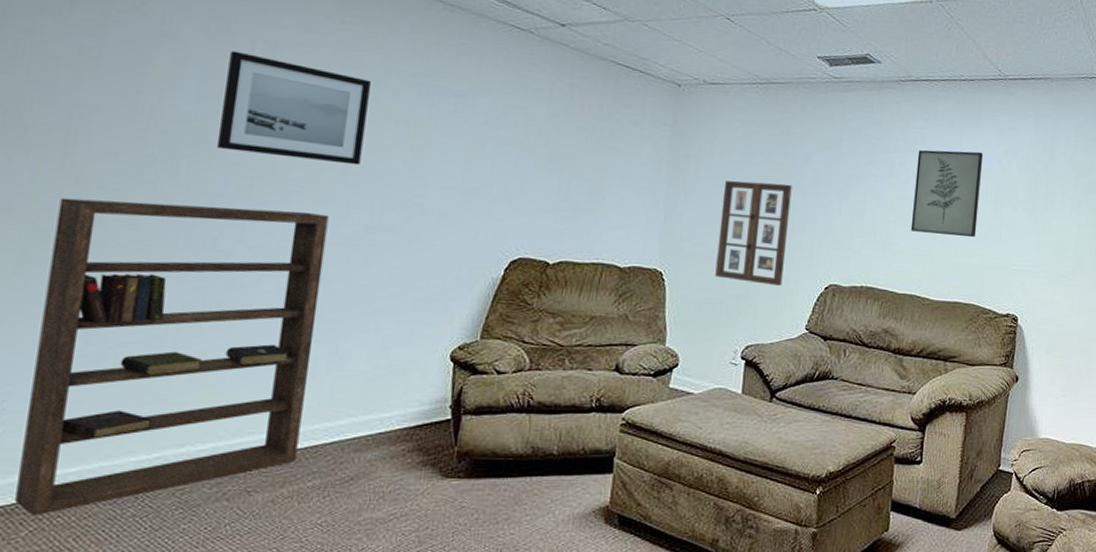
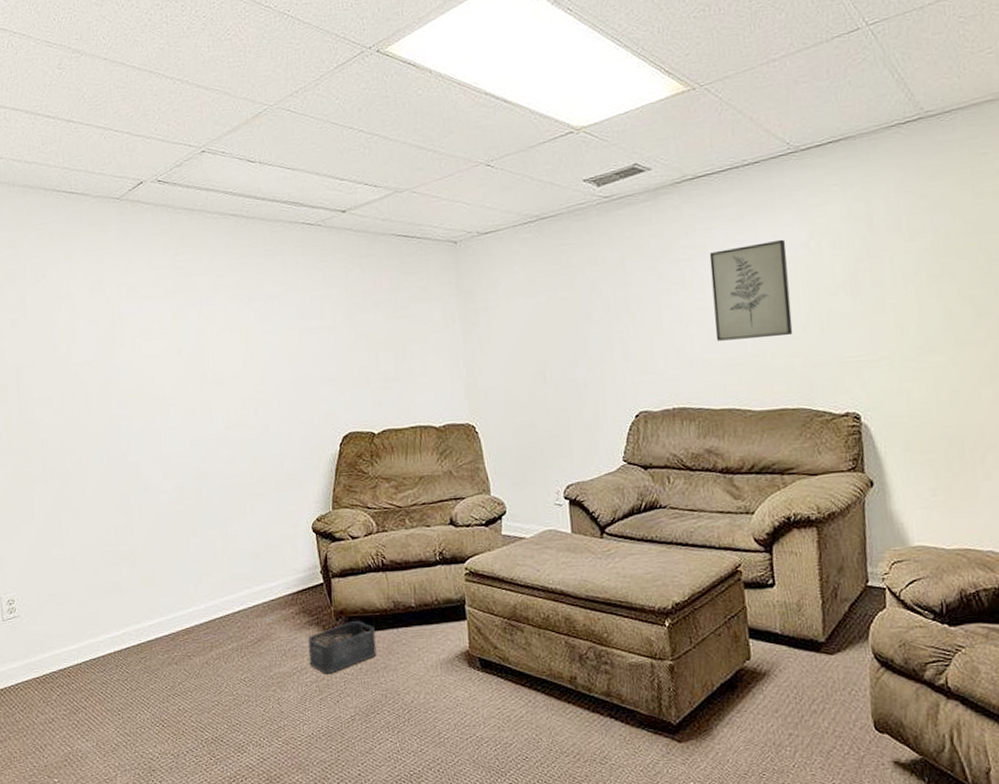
bookshelf: present [15,197,329,515] -> none [24,420,216,683]
wall art: present [216,50,371,165] -> none [105,298,212,381]
storage bin: none [413,465,504,523] -> present [307,621,377,674]
picture frame: present [715,180,792,287] -> none [516,317,591,423]

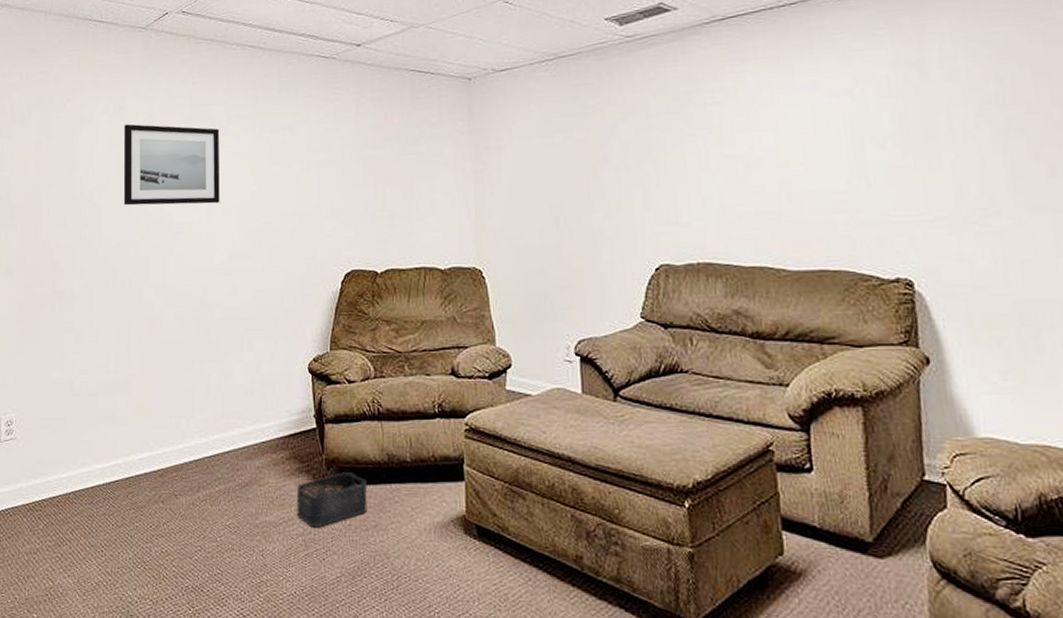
wall art: none [105,298,212,381] -> present [123,124,220,206]
wall art: present [709,239,793,341] -> none [740,85,835,192]

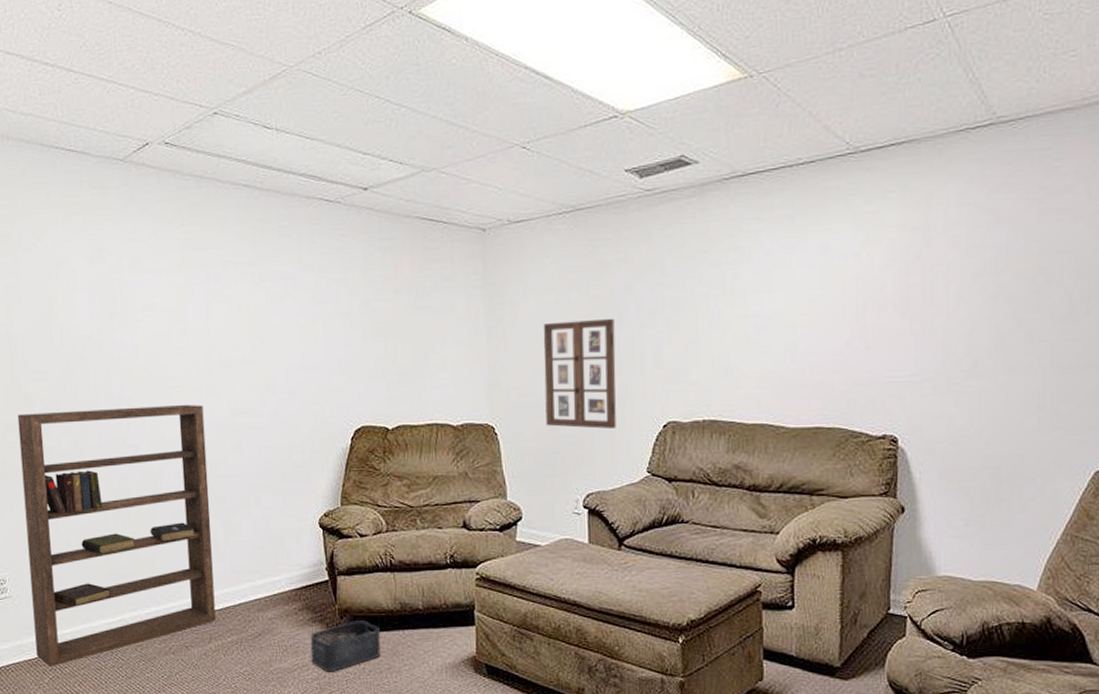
bookshelf: none [34,249,205,512] -> present [17,404,216,666]
wall art: present [123,124,220,206] -> none [106,268,219,358]
picture frame: none [529,160,606,273] -> present [543,318,616,430]

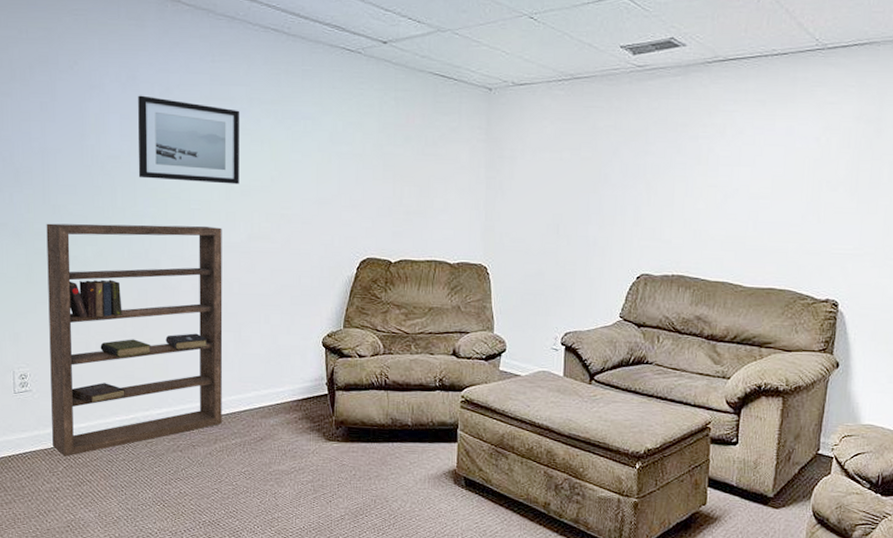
wall art: none [106,268,219,358] -> present [138,95,239,185]
storage bin: present [310,621,381,672] -> none [307,432,371,476]
picture frame: present [543,318,616,430] -> none [533,177,601,277]

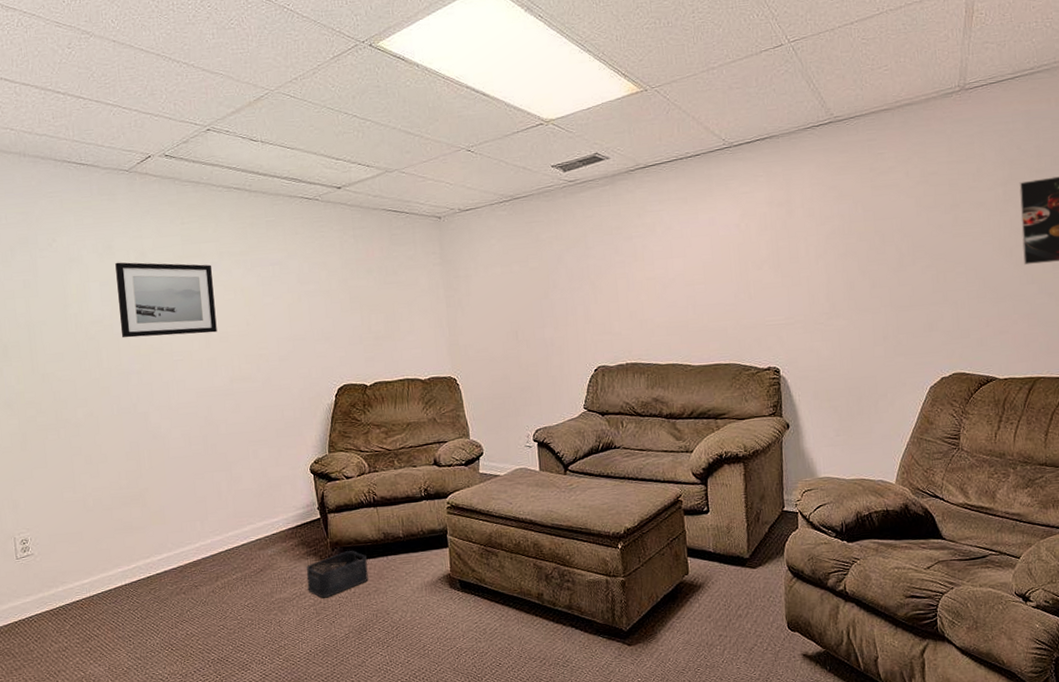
bookshelf: present [46,223,223,456] -> none [36,374,222,614]
storage bin: none [307,432,371,476] -> present [306,551,369,598]

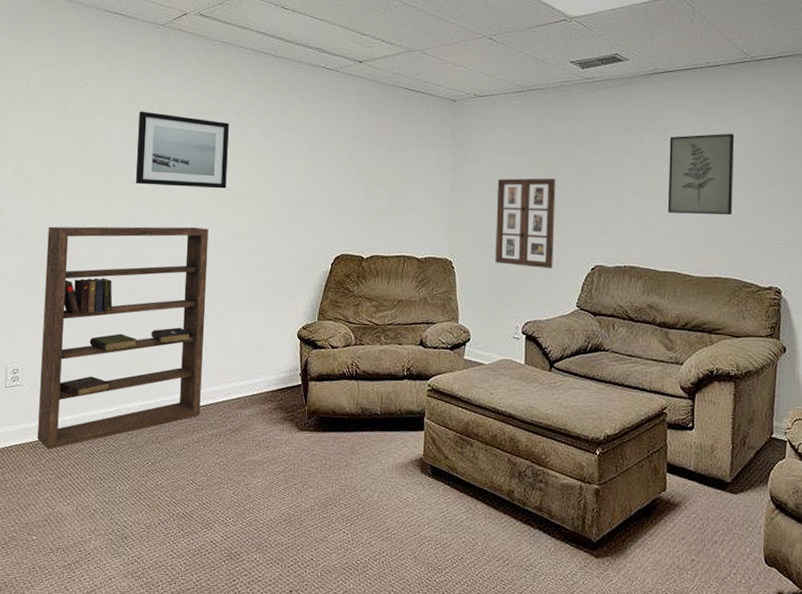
bookshelf: none [36,374,222,614] -> present [37,226,209,449]
storage bin: present [306,551,369,598] -> none [280,421,342,466]
picture frame: none [493,284,557,376] -> present [495,178,556,269]
wall art: none [658,221,726,307] -> present [667,133,735,216]

